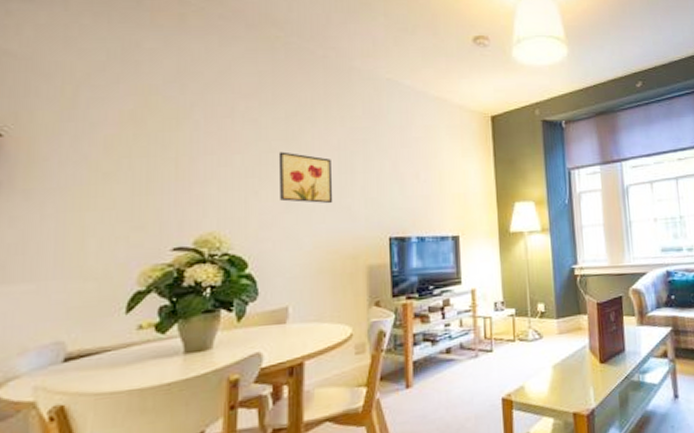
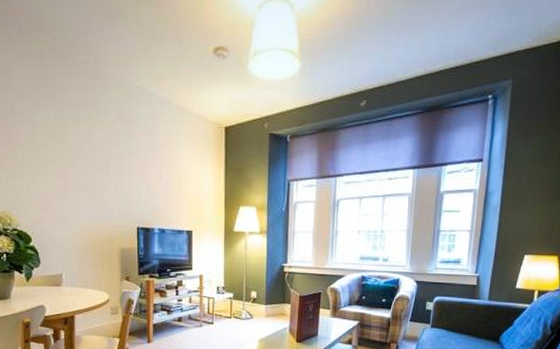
wall art: present [278,151,333,204] -> none [50,148,94,196]

